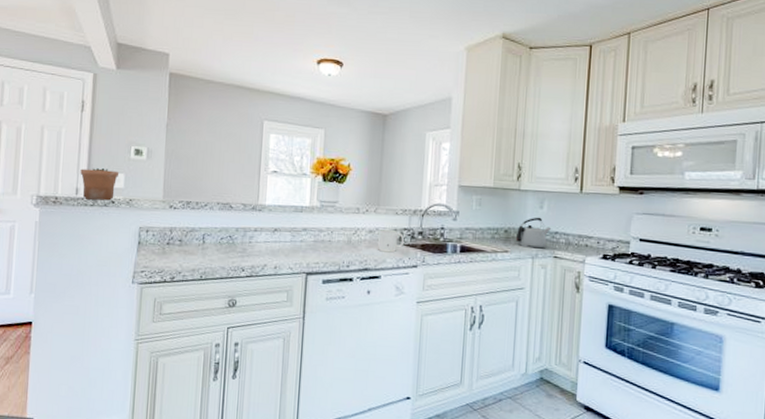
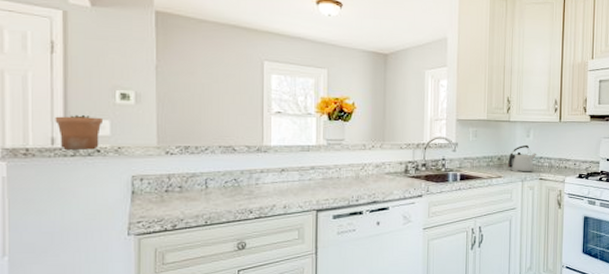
mug: present [377,230,405,253] -> none [384,164,410,185]

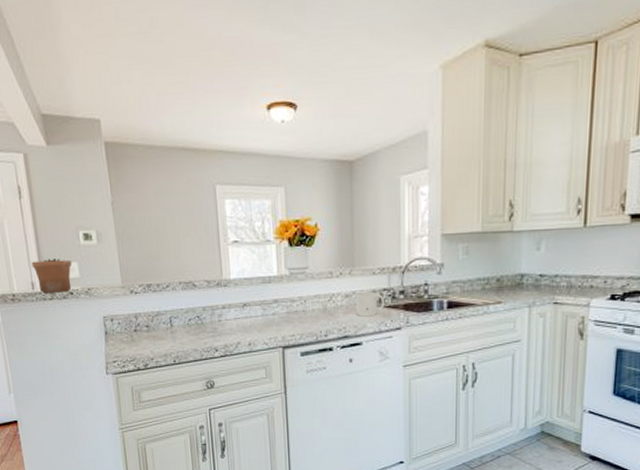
mug: none [384,164,410,185] -> present [355,292,385,317]
kettle: present [508,144,536,172] -> none [510,260,550,296]

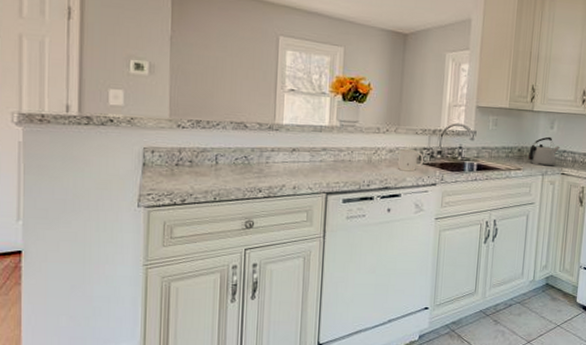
planter: present [31,259,72,295] -> none [70,83,118,119]
kettle: none [510,260,550,296] -> present [528,136,560,165]

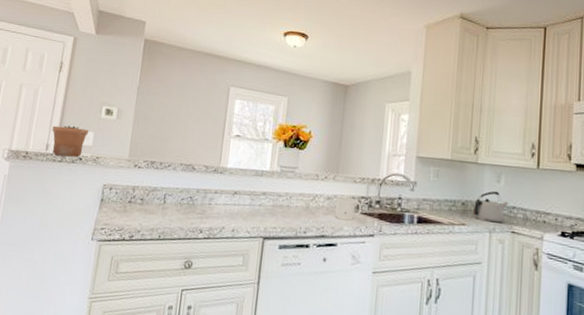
planter: none [70,83,118,119] -> present [52,125,90,158]

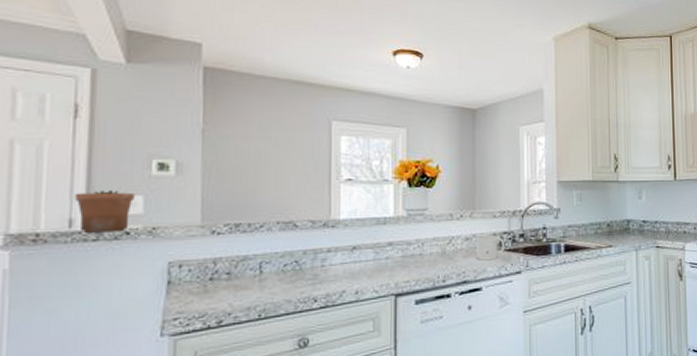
kettle: present [473,191,508,222] -> none [619,207,651,240]

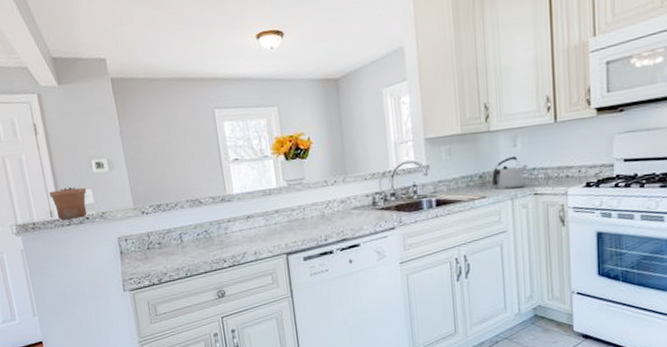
mug: present [475,235,505,261] -> none [349,196,378,220]
kettle: none [619,207,651,240] -> present [492,156,527,190]

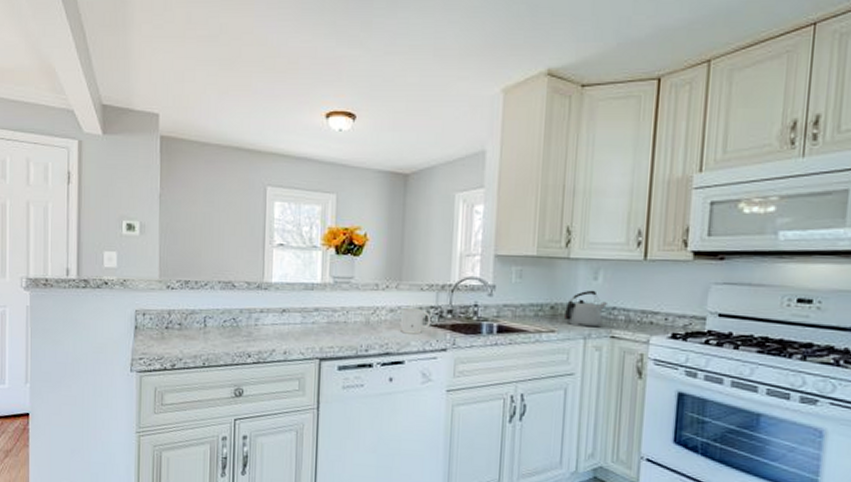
planter: present [49,187,88,221] -> none [70,246,112,282]
mug: none [349,196,378,220] -> present [399,308,432,335]

